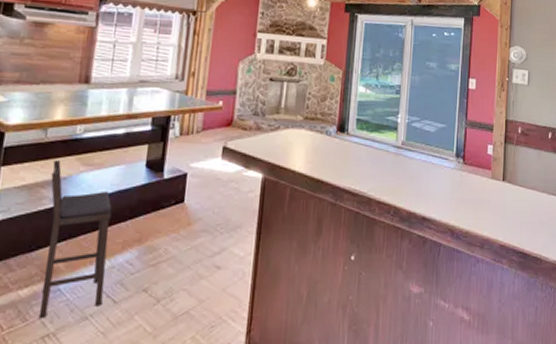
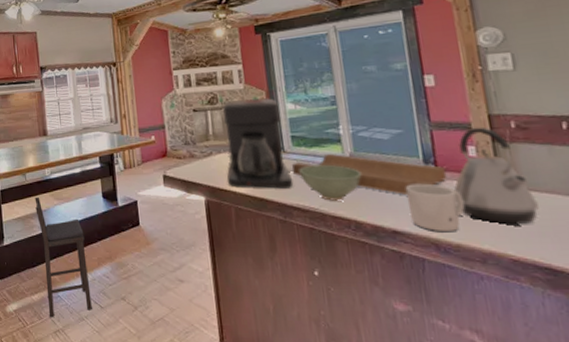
coffee maker: none [288,75,353,170] -> present [222,97,294,188]
cutting board: none [350,140,470,184] -> present [291,154,448,195]
bowl: none [357,149,408,186] -> present [299,164,362,201]
mug: none [437,174,478,220] -> present [405,183,465,233]
kettle: none [473,129,524,216] -> present [454,126,539,225]

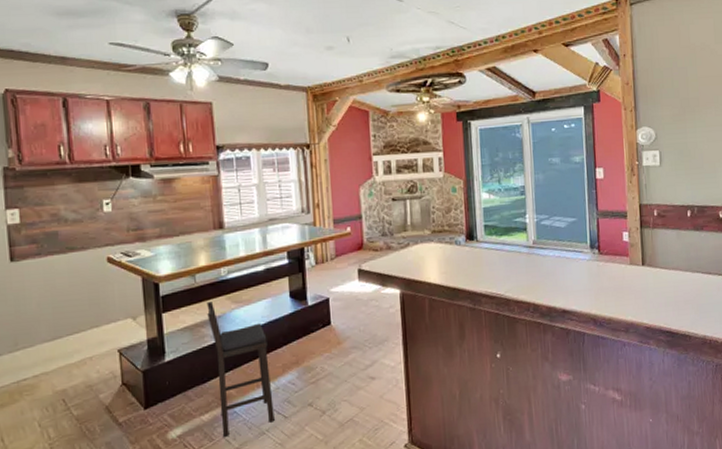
coffee maker: present [222,97,294,188] -> none [421,186,484,278]
cutting board: present [291,154,448,195] -> none [482,242,607,277]
bowl: present [299,164,362,201] -> none [489,252,542,287]
mug: present [405,183,465,233] -> none [574,266,617,309]
kettle: present [454,126,539,225] -> none [611,215,667,298]

